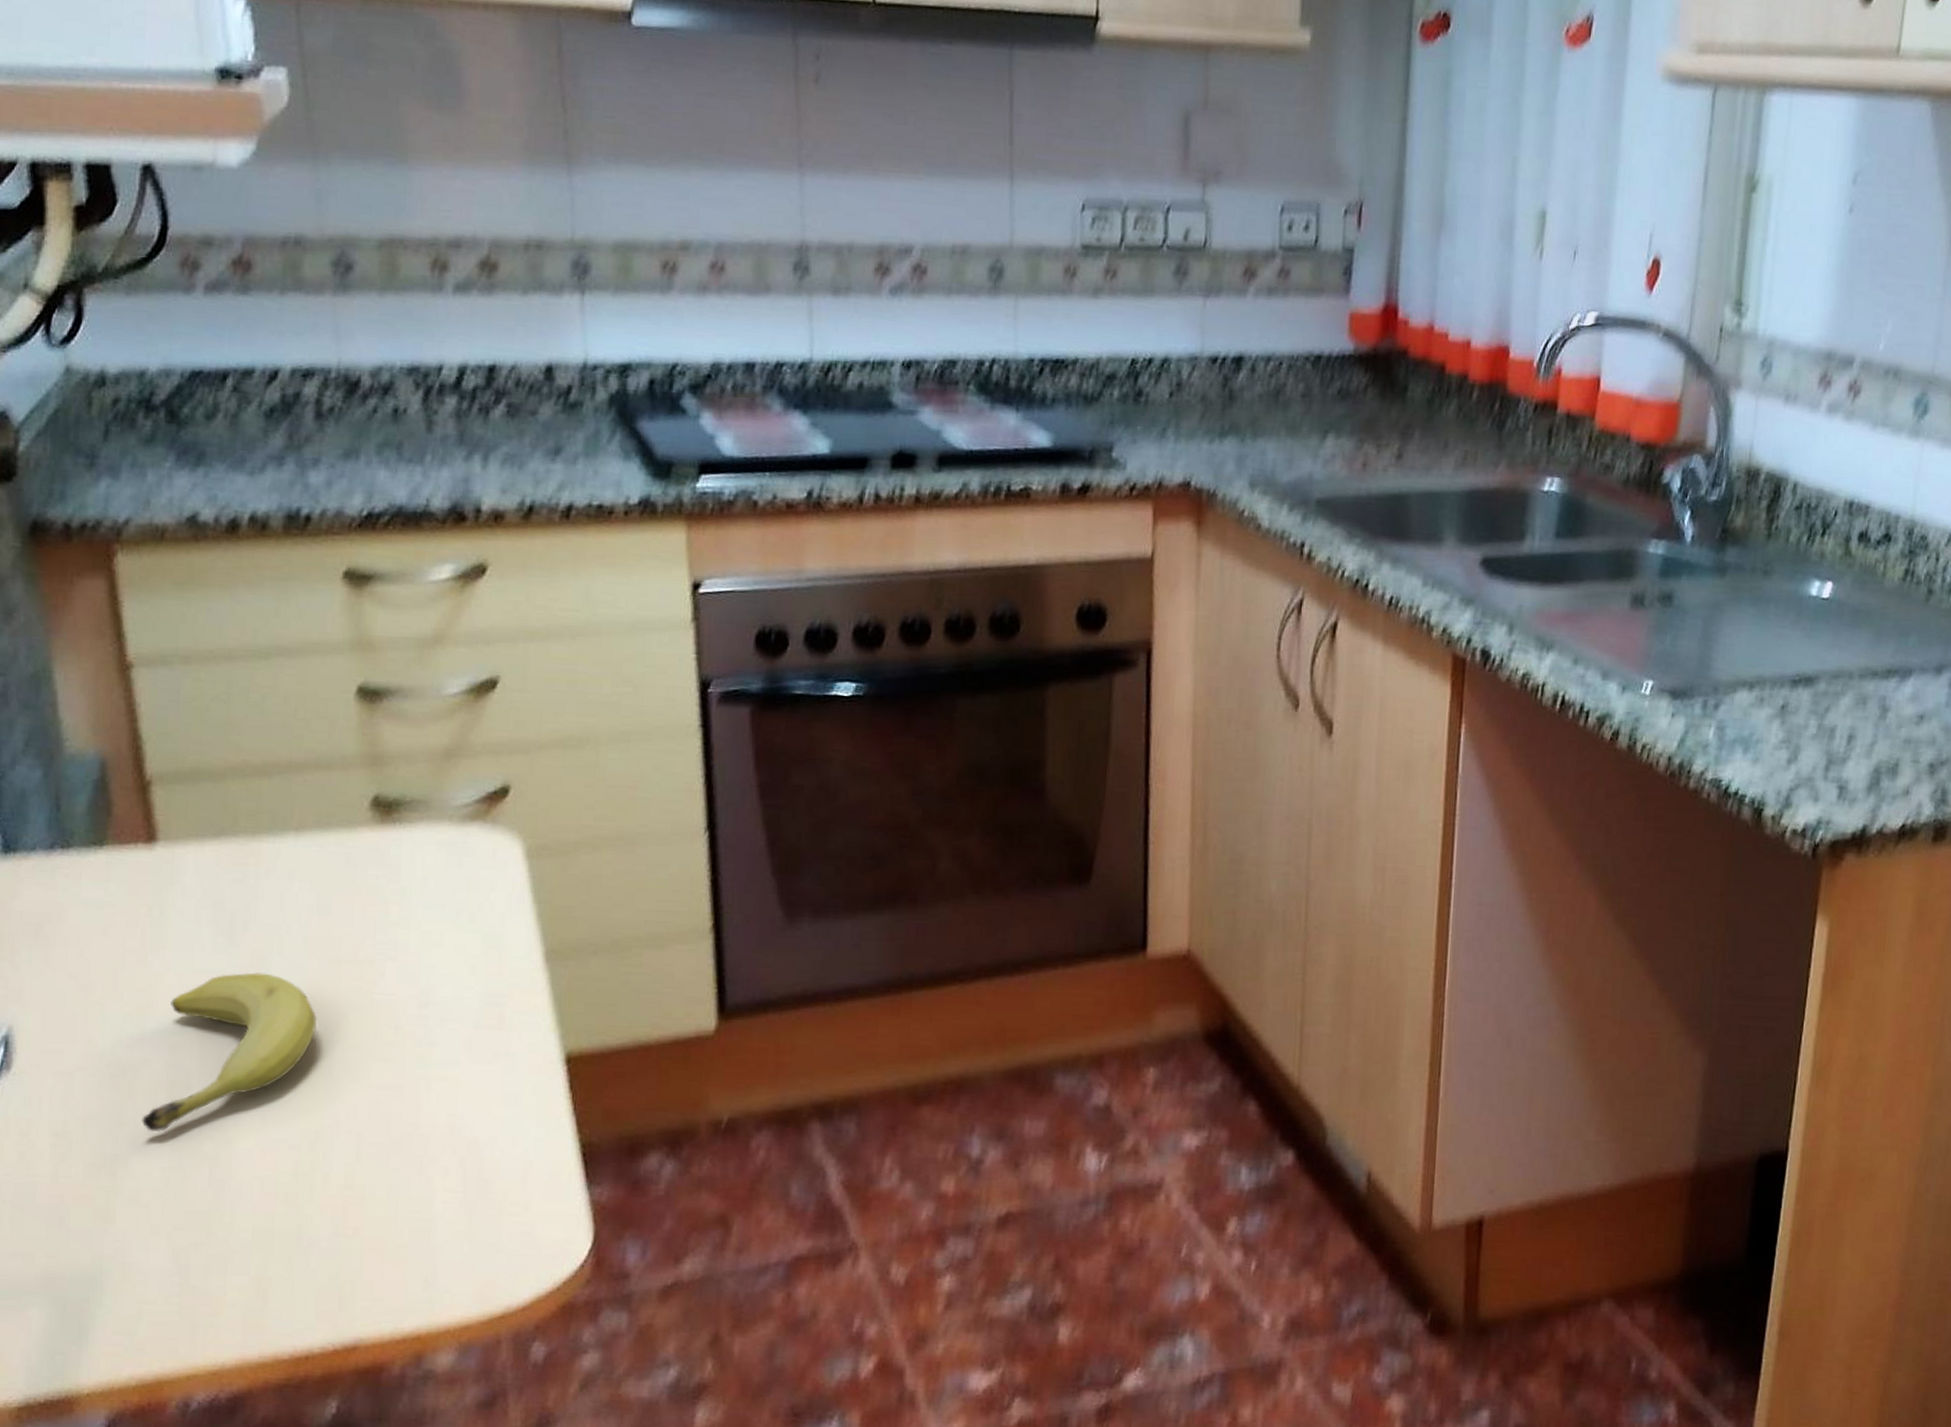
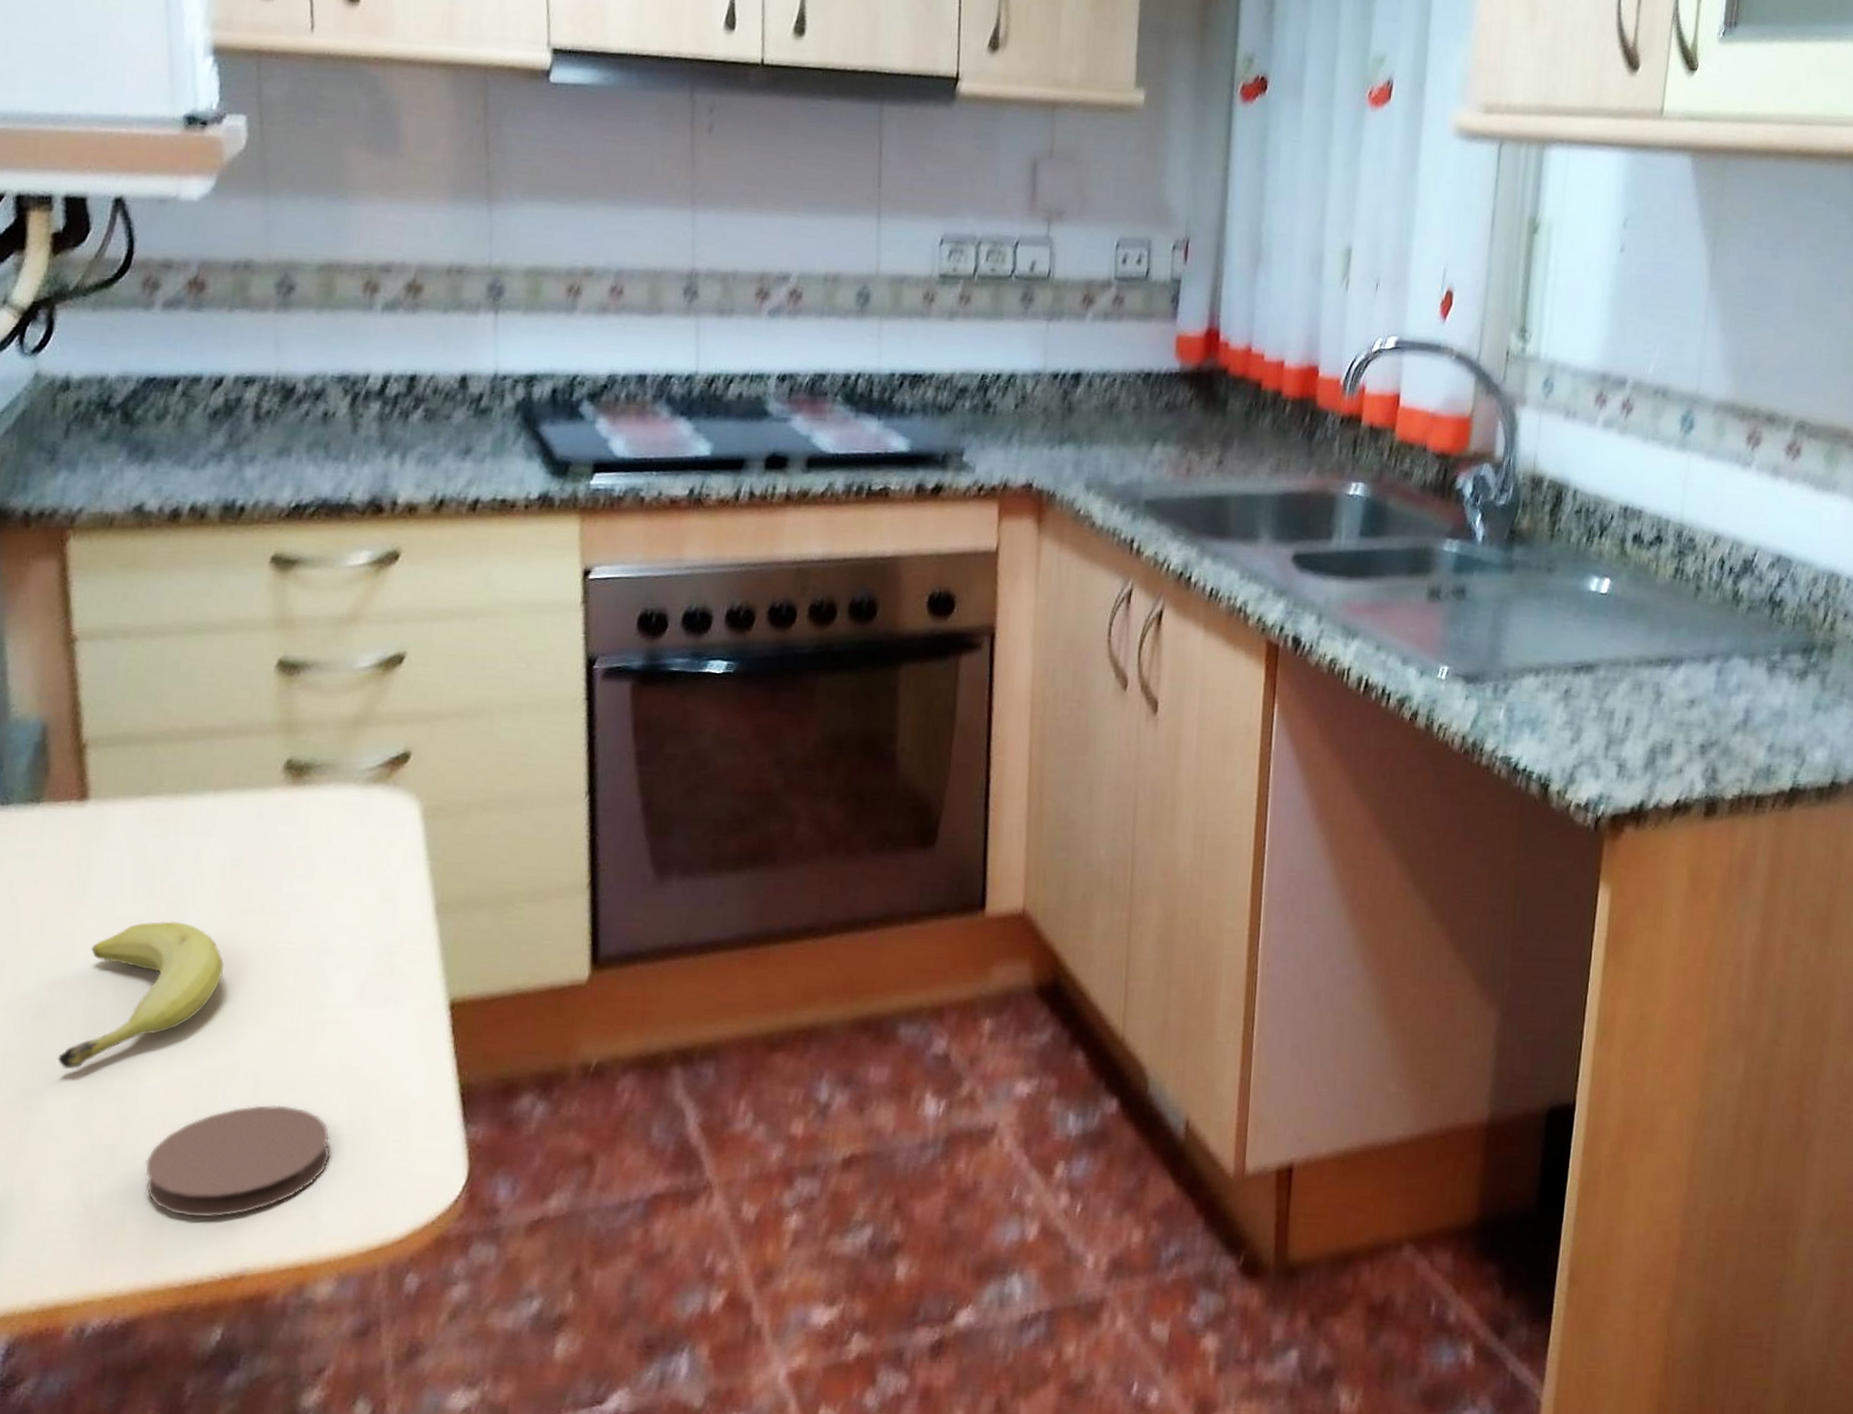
coaster: none [243,1166,444,1287] -> present [144,1104,331,1218]

